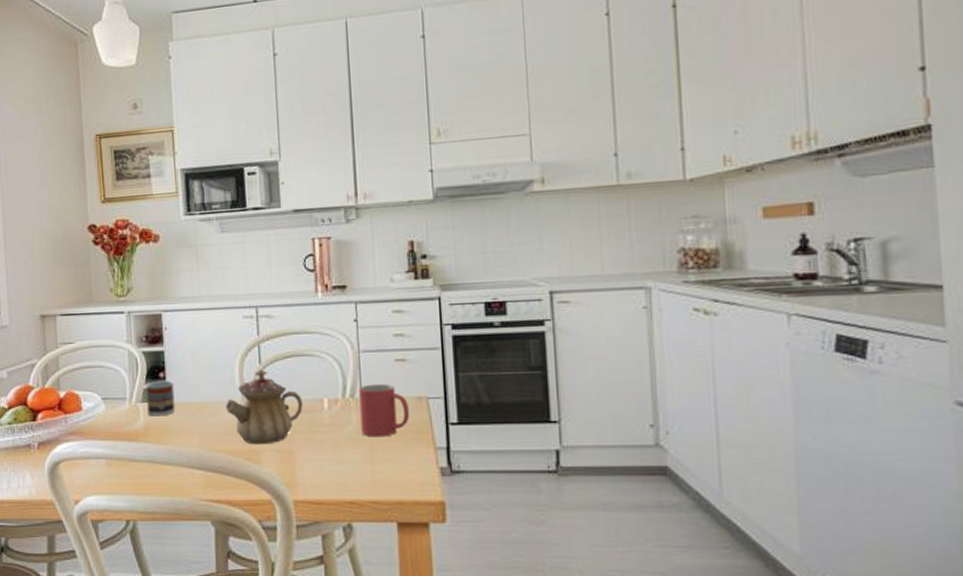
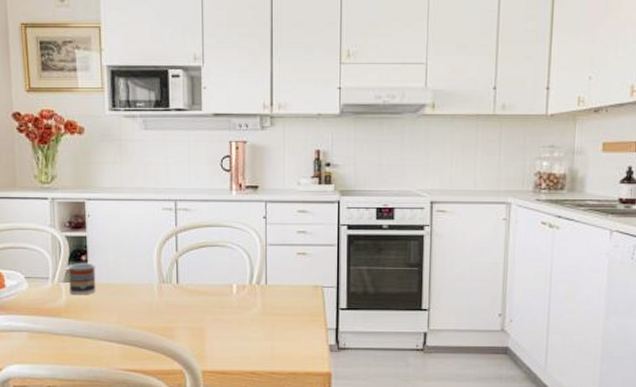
teapot: present [225,369,303,445] -> none [143,257,214,323]
mug: present [359,383,410,438] -> none [264,273,307,319]

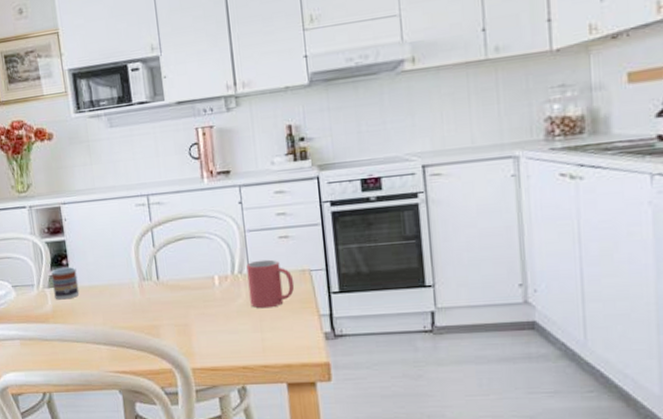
mug: none [264,273,307,319] -> present [246,259,295,309]

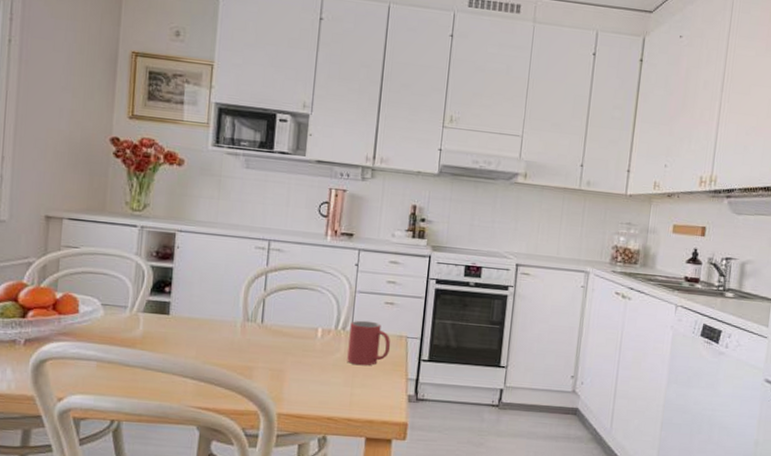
cup: present [51,267,80,300] -> none [148,294,179,328]

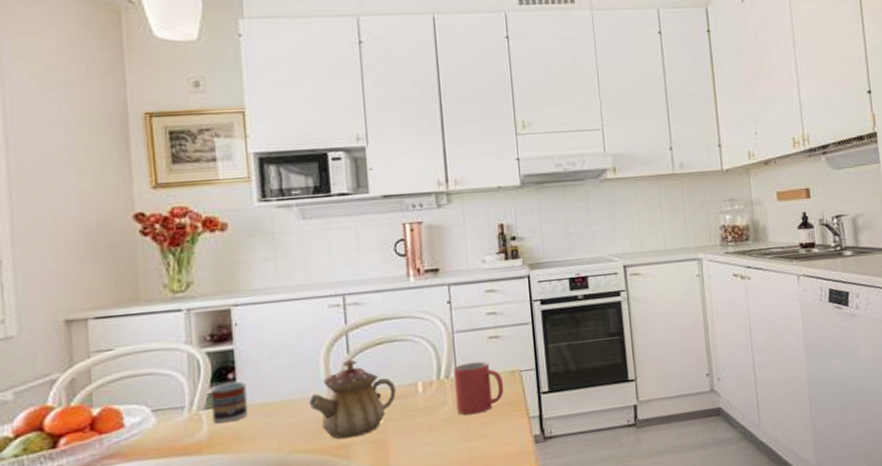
cup: none [148,294,179,328] -> present [211,381,248,424]
teapot: none [226,296,299,363] -> present [309,359,396,439]

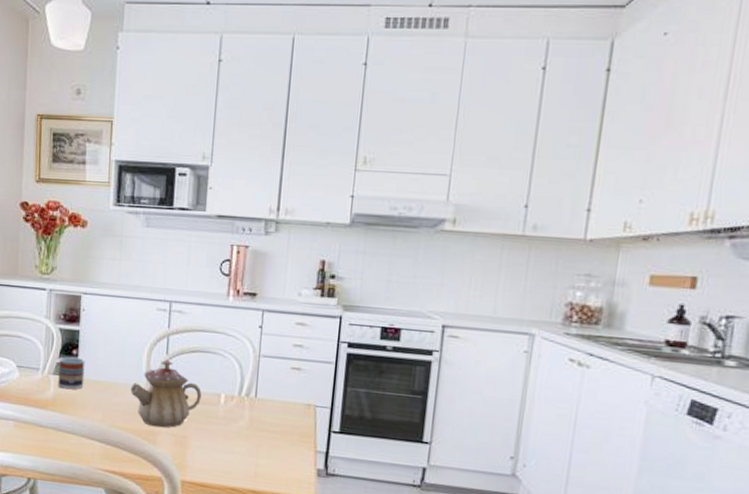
mug: present [454,361,504,415] -> none [251,386,298,436]

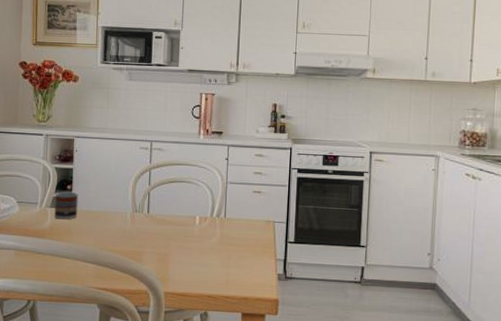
teapot: present [130,359,202,428] -> none [118,190,180,248]

